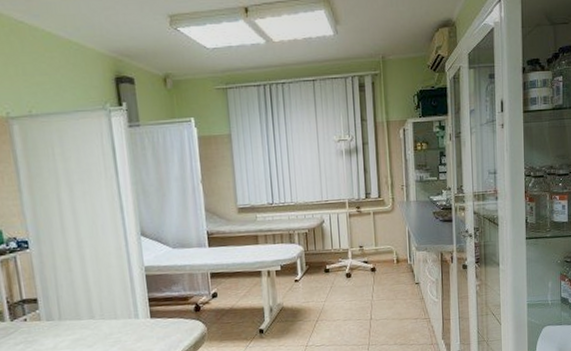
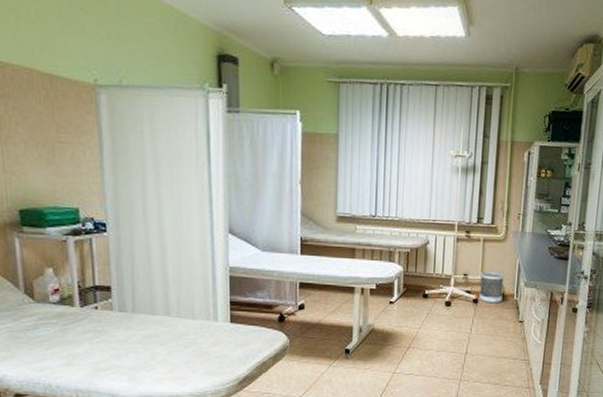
wastebasket: none [375,240,397,270] -> present [479,271,504,303]

